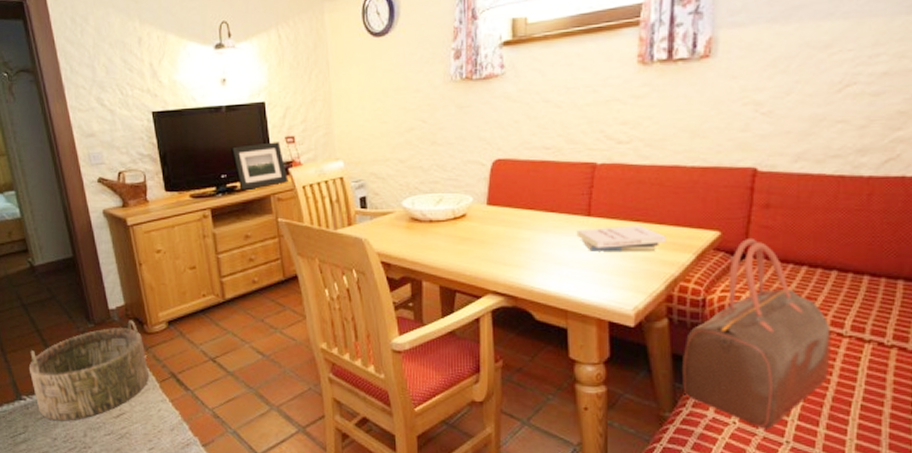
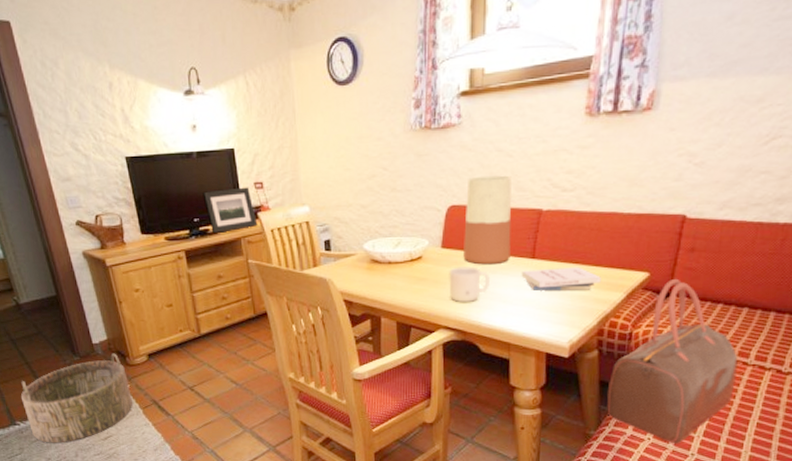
mug: none [496,225,541,264] -> present [449,266,490,302]
vase: none [511,127,563,223] -> present [463,175,512,265]

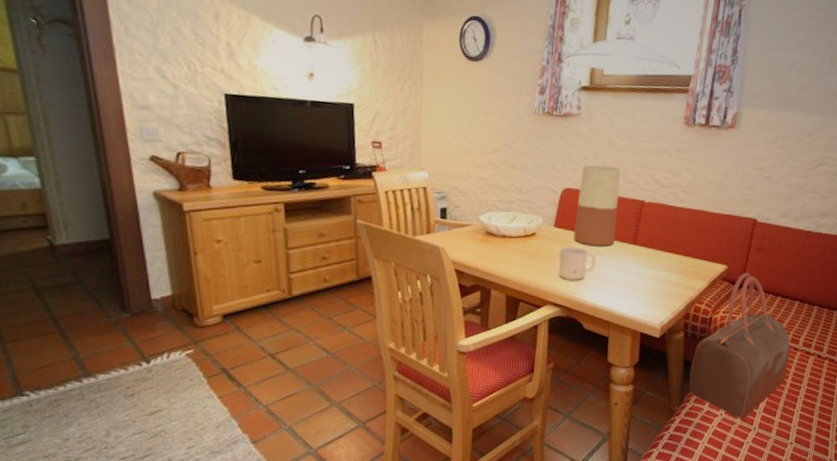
basket: present [20,353,132,443] -> none [36,311,195,420]
picture frame: present [203,187,258,233] -> none [312,143,371,188]
books: present [521,266,601,291] -> none [623,255,690,277]

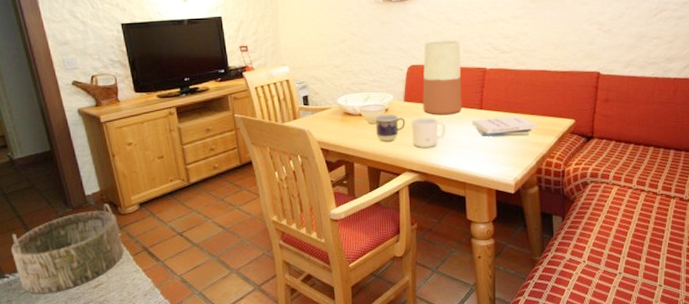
basket: none [36,311,195,420] -> present [10,204,123,294]
bowl: none [503,225,534,249] -> present [359,103,386,125]
cup: none [519,238,553,270] -> present [375,113,406,142]
books: none [623,255,690,277] -> present [472,115,537,137]
handbag: present [688,272,791,419] -> none [547,124,649,265]

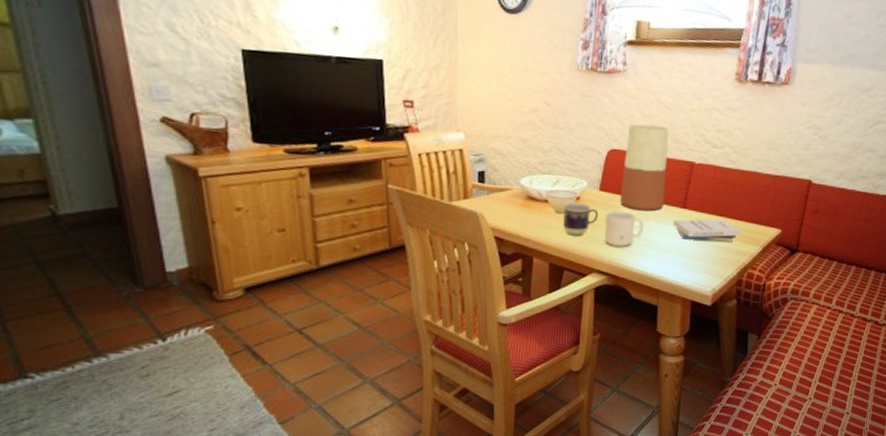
basket: present [10,204,123,294] -> none [41,285,215,402]

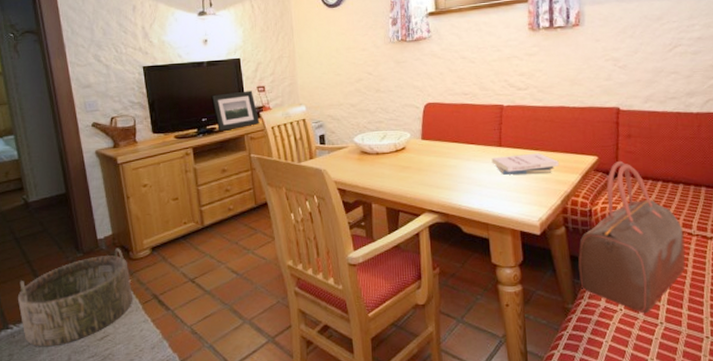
basket: none [41,285,215,402] -> present [17,248,132,347]
picture frame: none [339,102,403,151] -> present [211,91,260,131]
bowl: present [545,188,578,214] -> none [376,141,404,163]
cup: present [563,202,599,236] -> none [392,152,424,181]
mug: present [604,210,644,247] -> none [429,155,465,187]
vase: present [620,124,669,211] -> none [439,77,481,153]
handbag: none [741,236,847,389] -> present [577,160,686,314]

